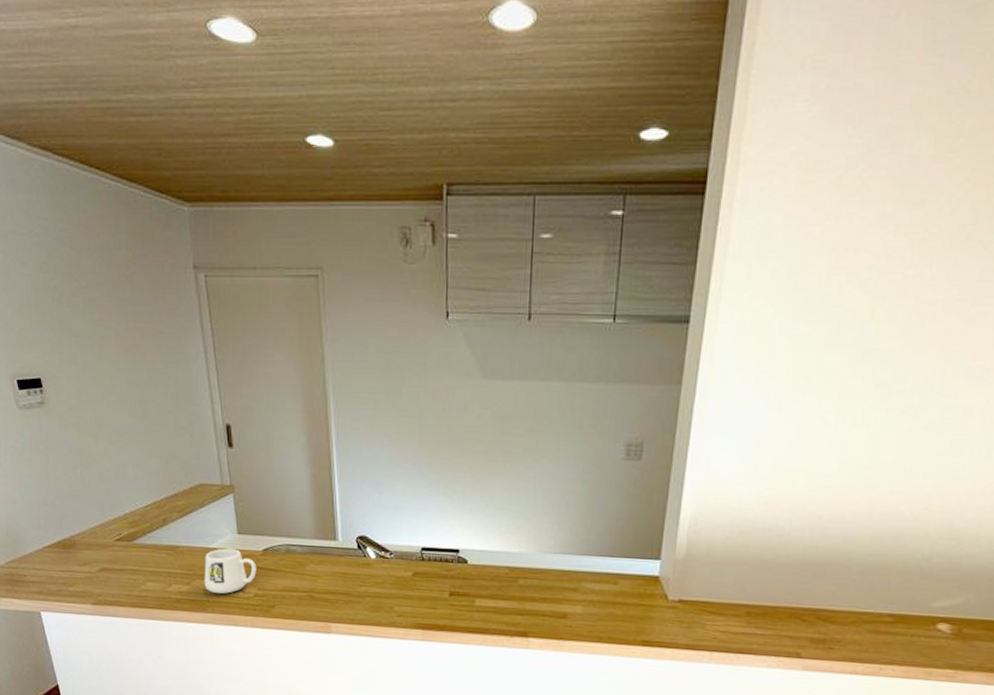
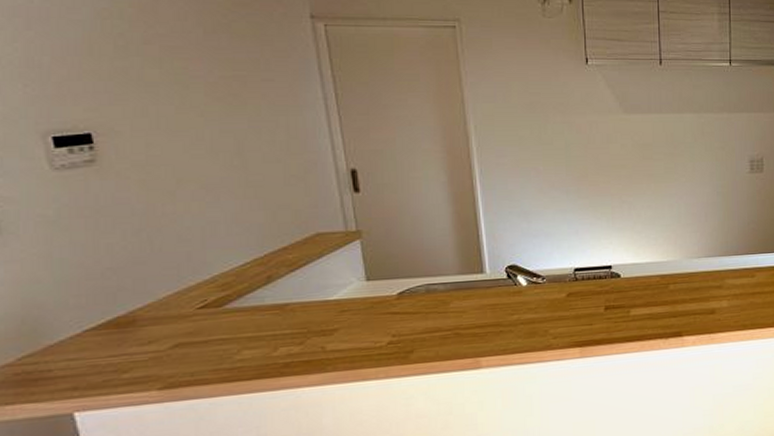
mug: present [204,548,257,594] -> none [322,297,390,349]

